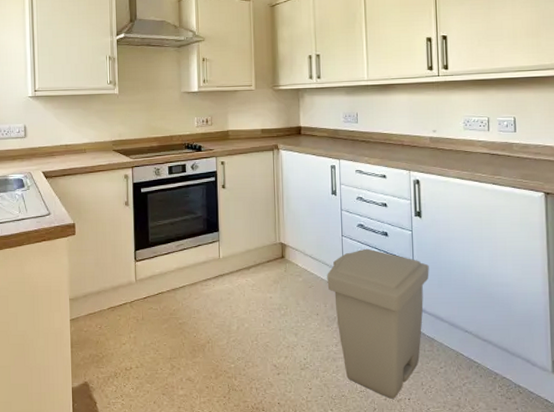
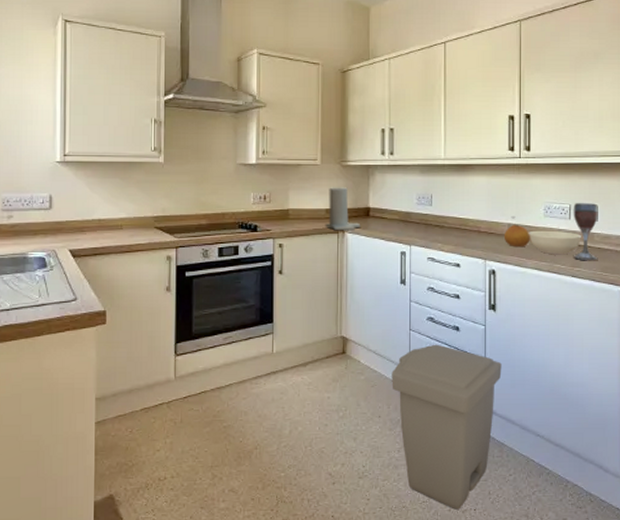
paper towel: none [261,109,293,148] -> present [325,187,360,230]
fruit: none [426,137,452,159] -> present [503,224,530,248]
bowl: none [449,142,501,165] -> present [528,230,581,255]
cup: none [491,115,518,170] -> present [573,203,598,261]

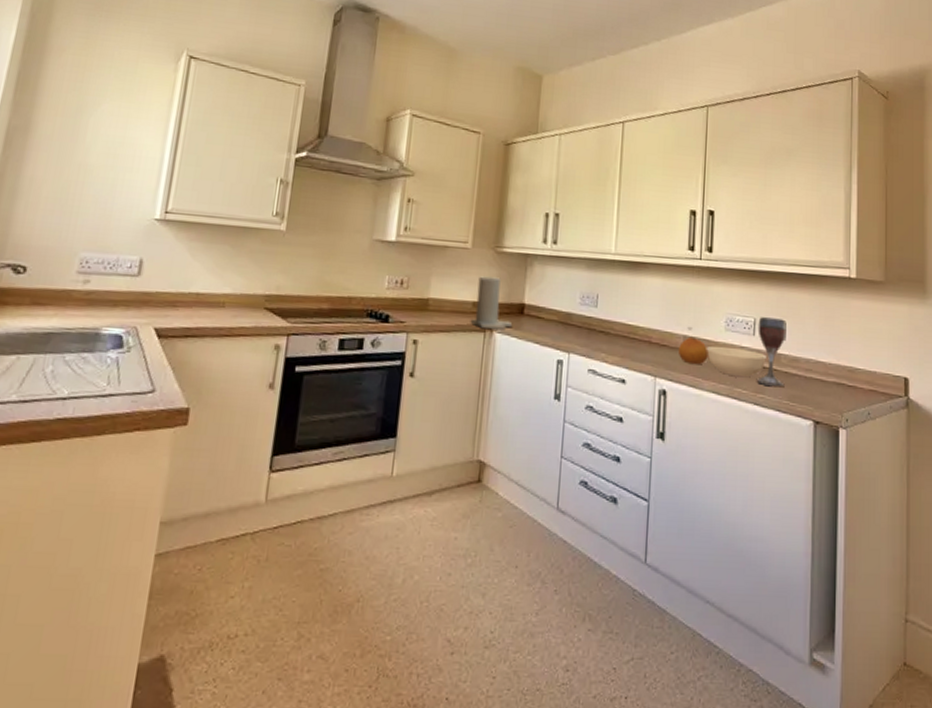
trash can: present [392,344,502,510] -> none [534,477,668,697]

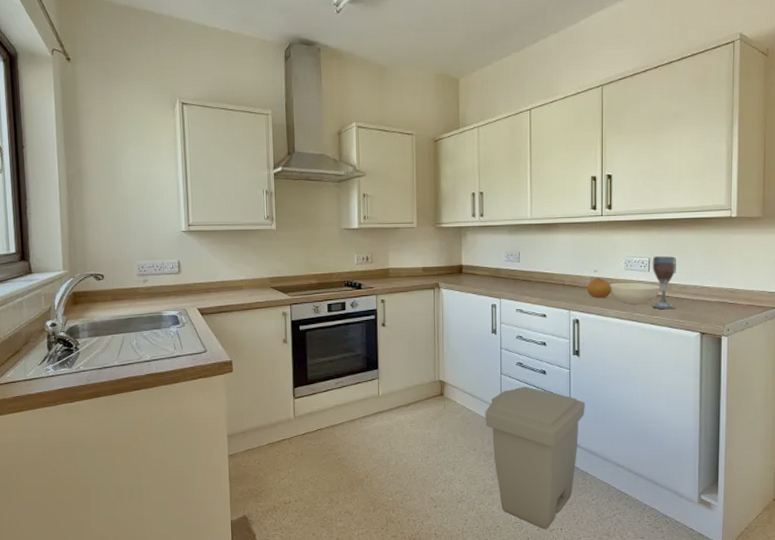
paper towel: present [470,276,512,329] -> none [422,247,454,286]
trash can: none [534,477,668,697] -> present [485,386,585,529]

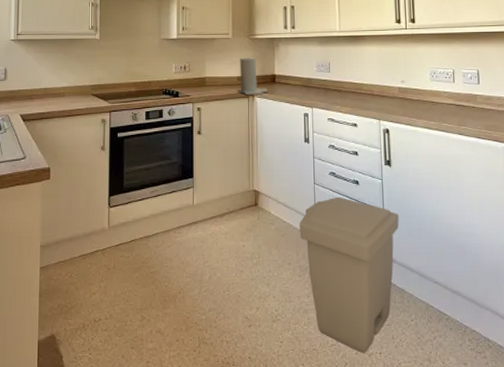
paper towel: none [422,247,454,286] -> present [237,57,267,95]
fruit: present [586,277,612,299] -> none [395,87,419,109]
bowl: present [609,282,660,305] -> none [417,93,466,115]
cup: present [652,256,676,310] -> none [456,68,482,120]

